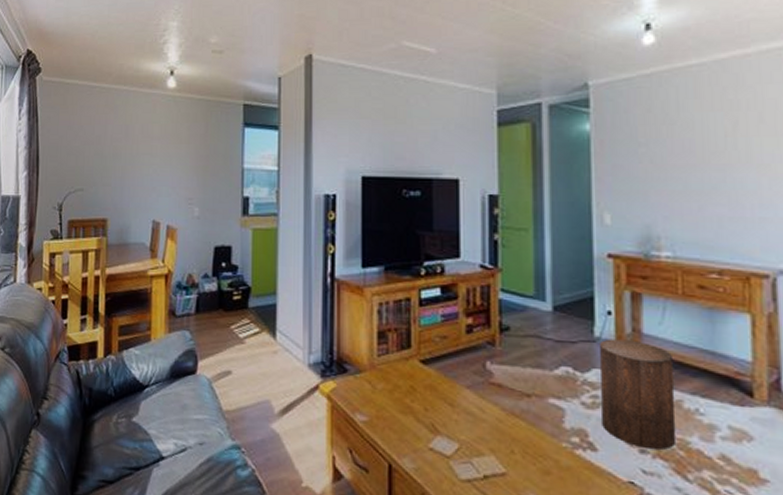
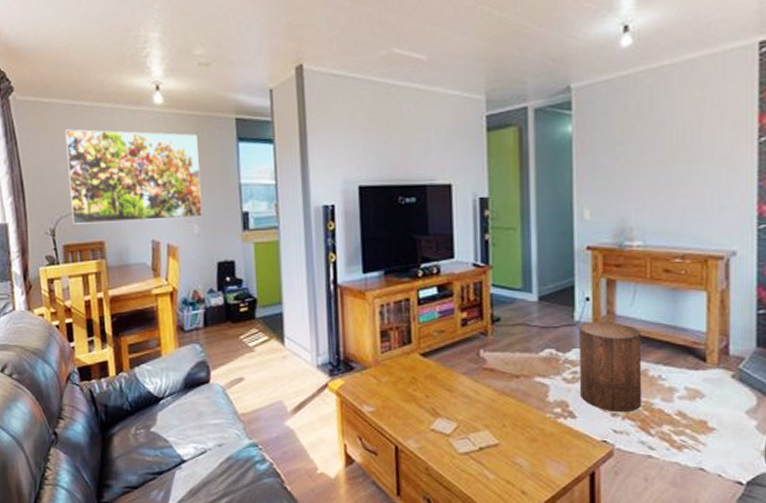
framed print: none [80,109,205,201] -> present [65,129,202,224]

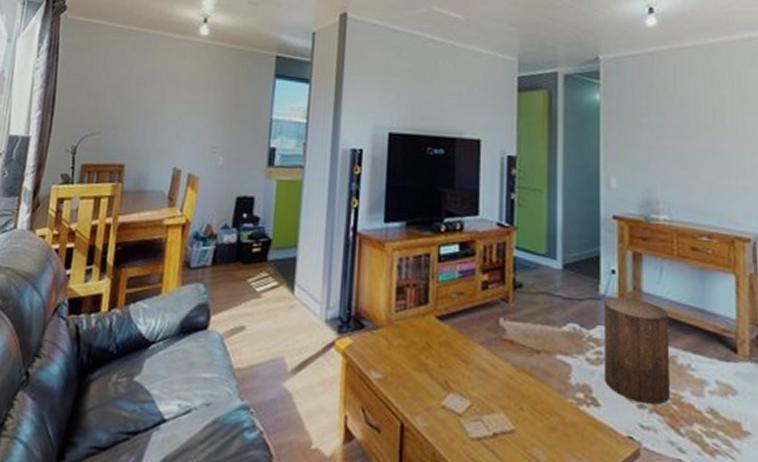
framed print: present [65,129,202,224] -> none [96,50,236,149]

